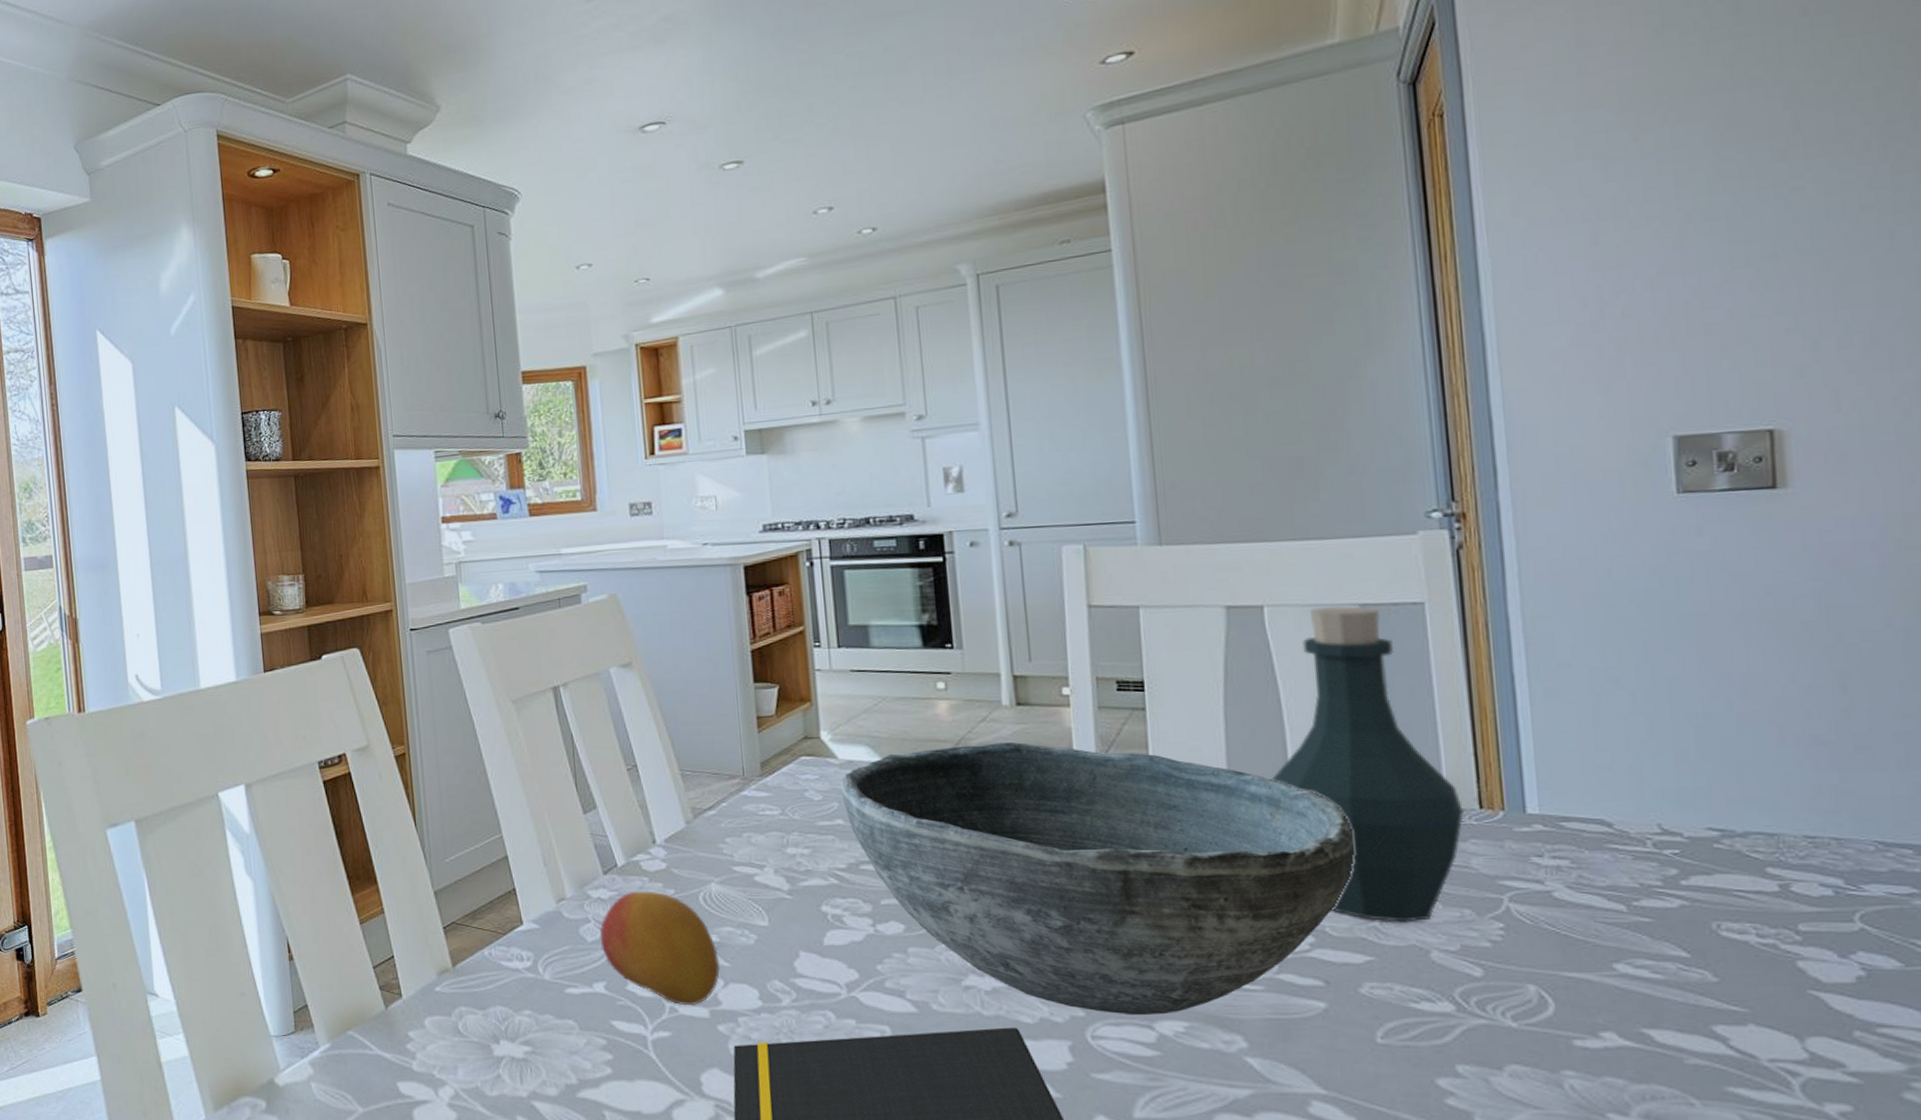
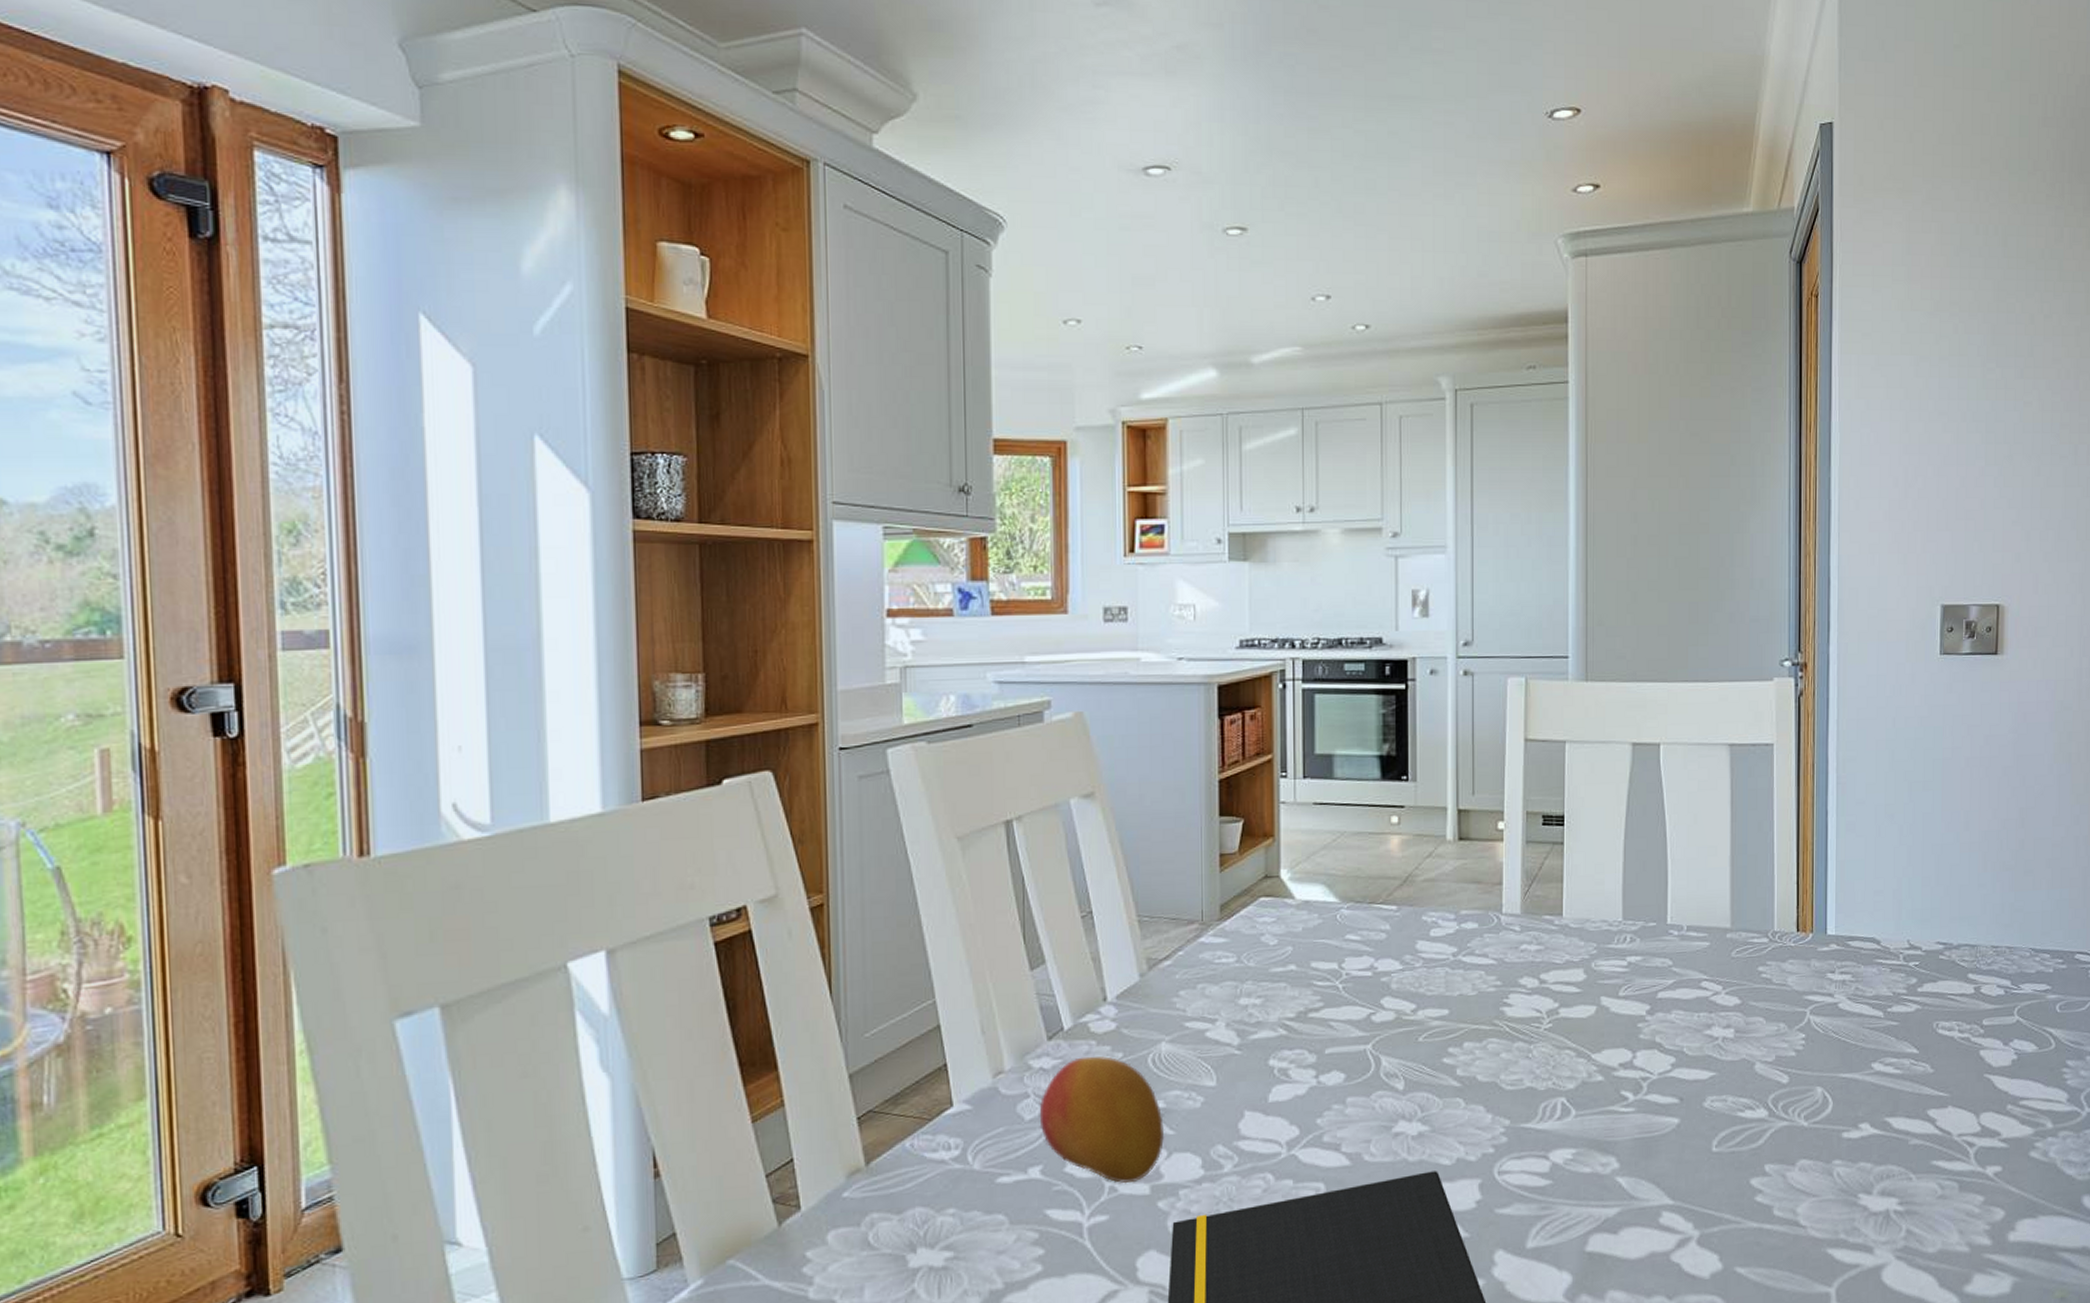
bowl: present [841,742,1356,1016] -> none [1296,878,1710,1148]
bottle: present [1272,606,1464,922] -> none [1655,745,1786,1039]

